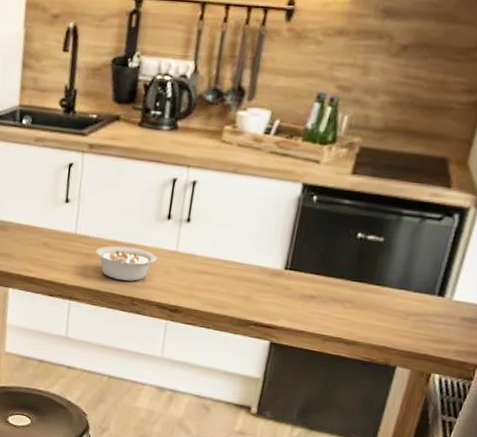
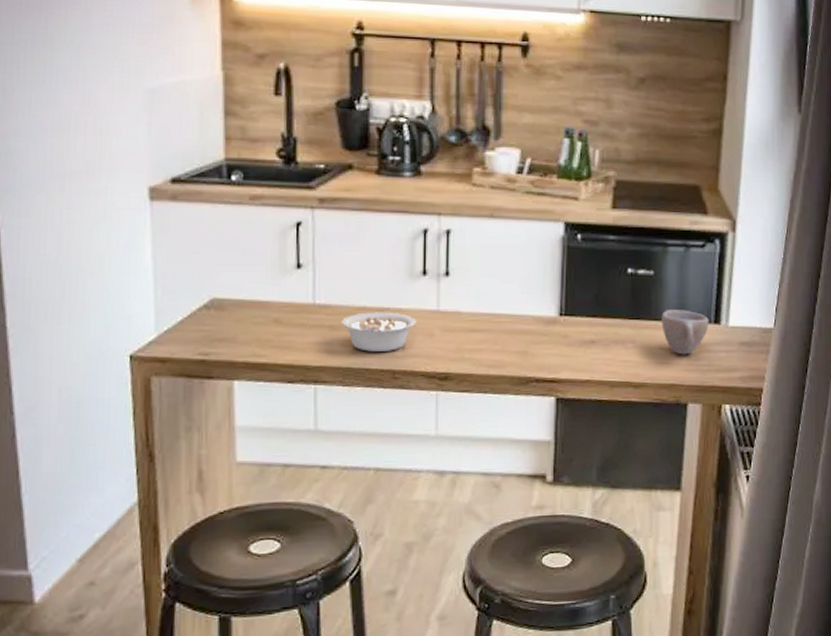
cup: none [382,277,433,322] -> present [661,310,709,355]

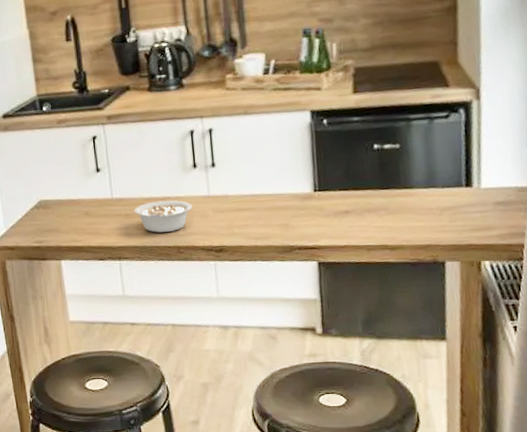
cup: present [661,310,709,355] -> none [411,176,461,218]

